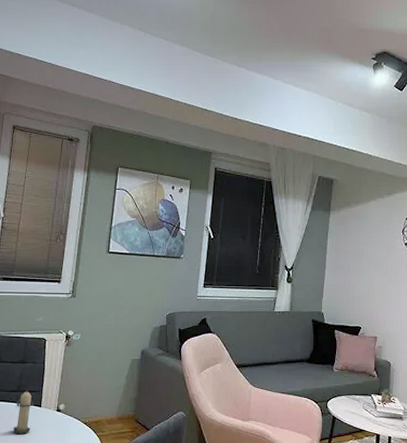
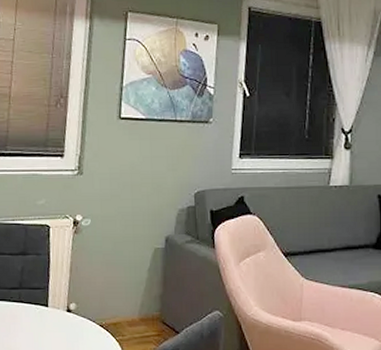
candle: present [13,389,35,434] -> none [16,286,40,339]

